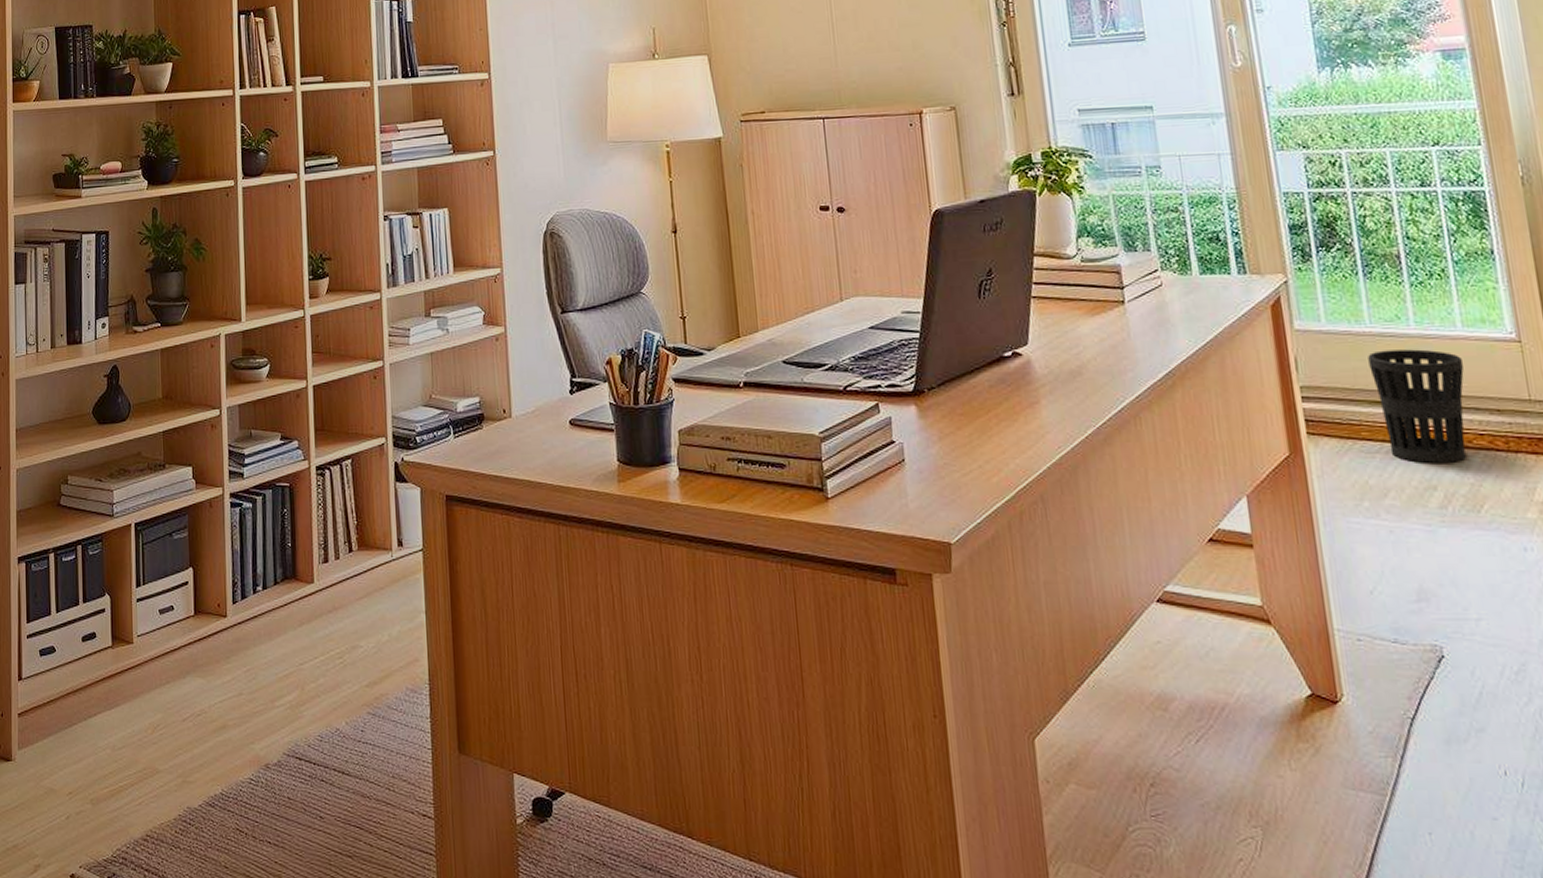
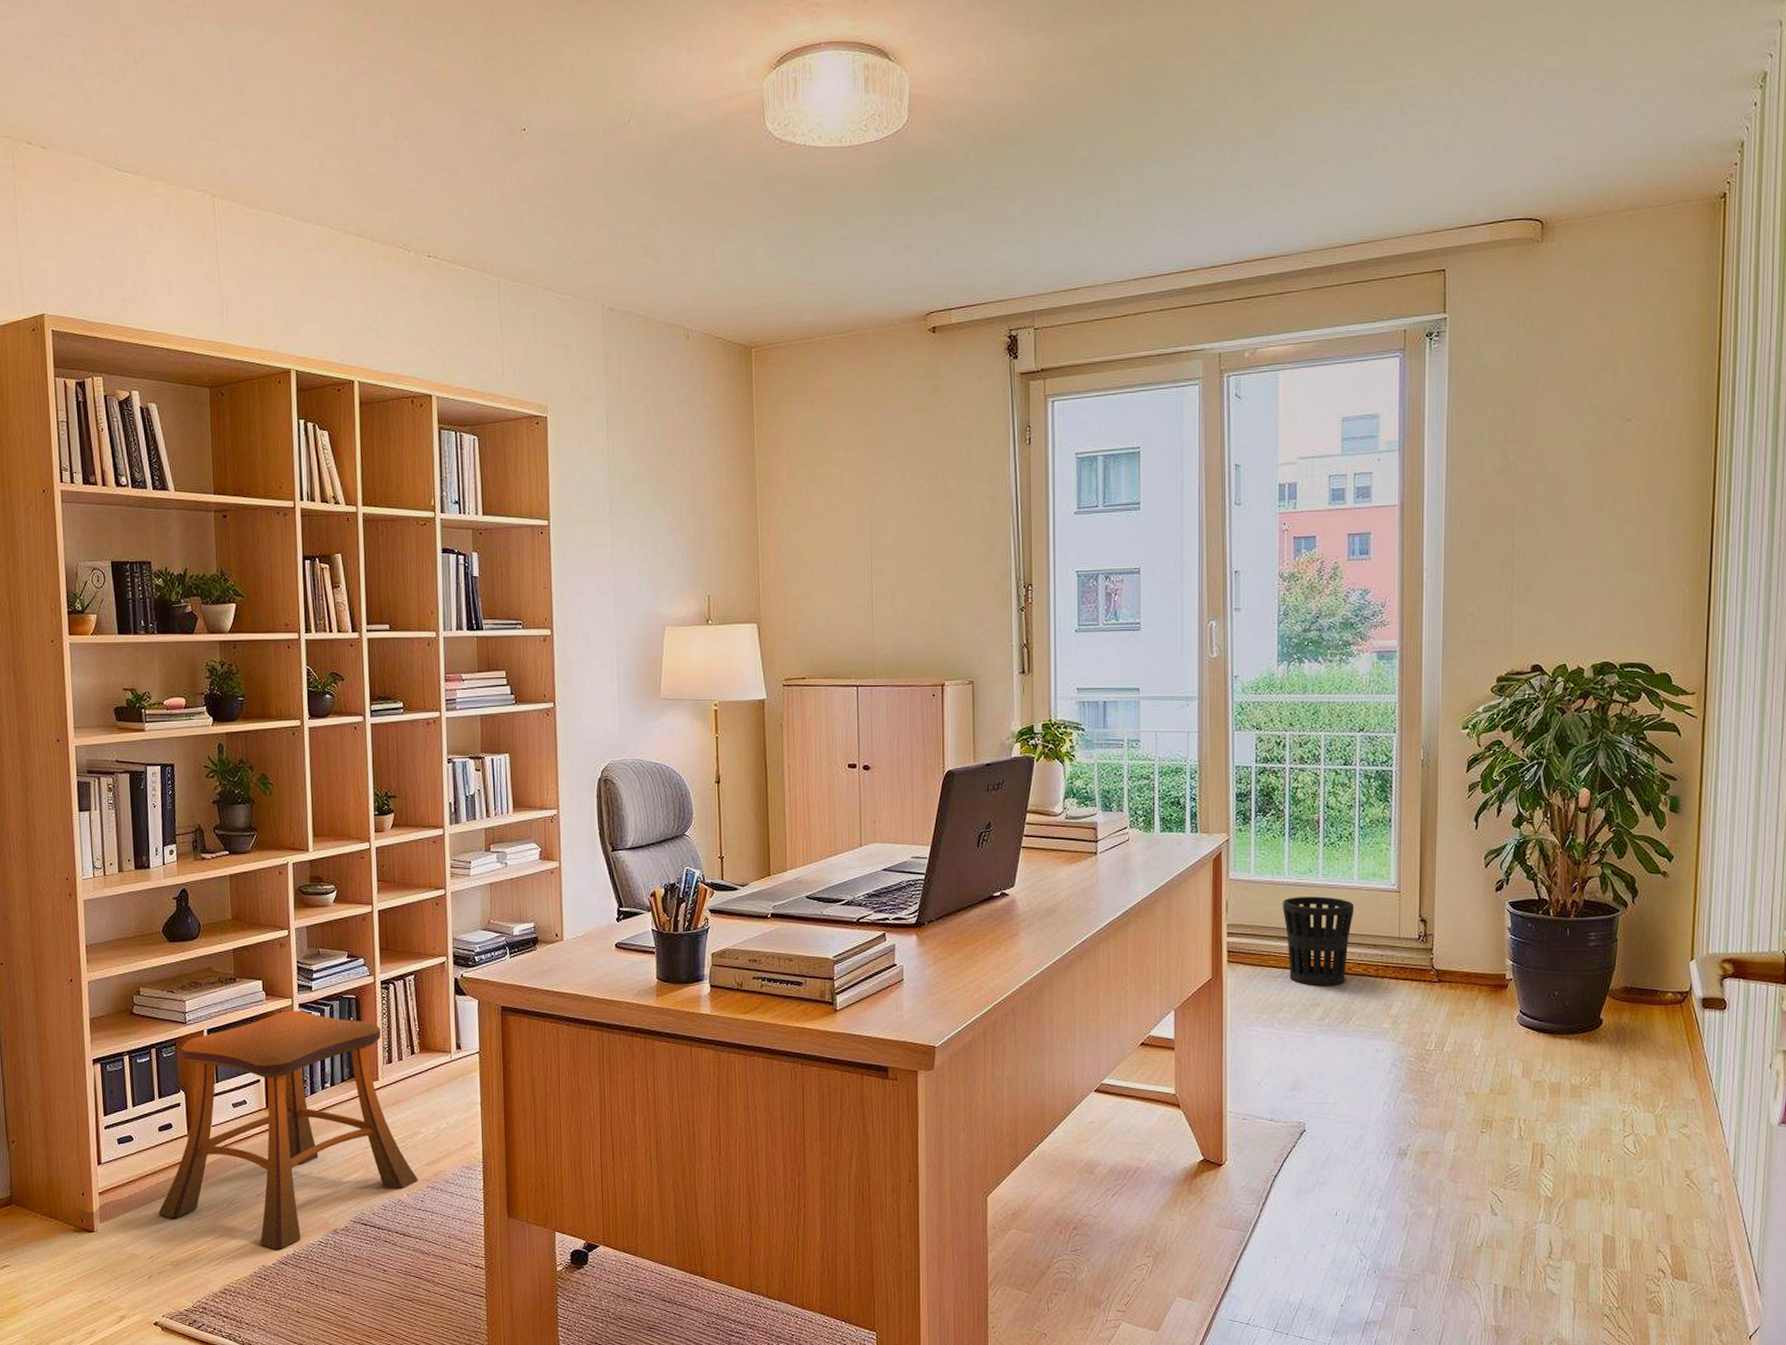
stool: none [79,500,357,787] -> present [158,1010,418,1249]

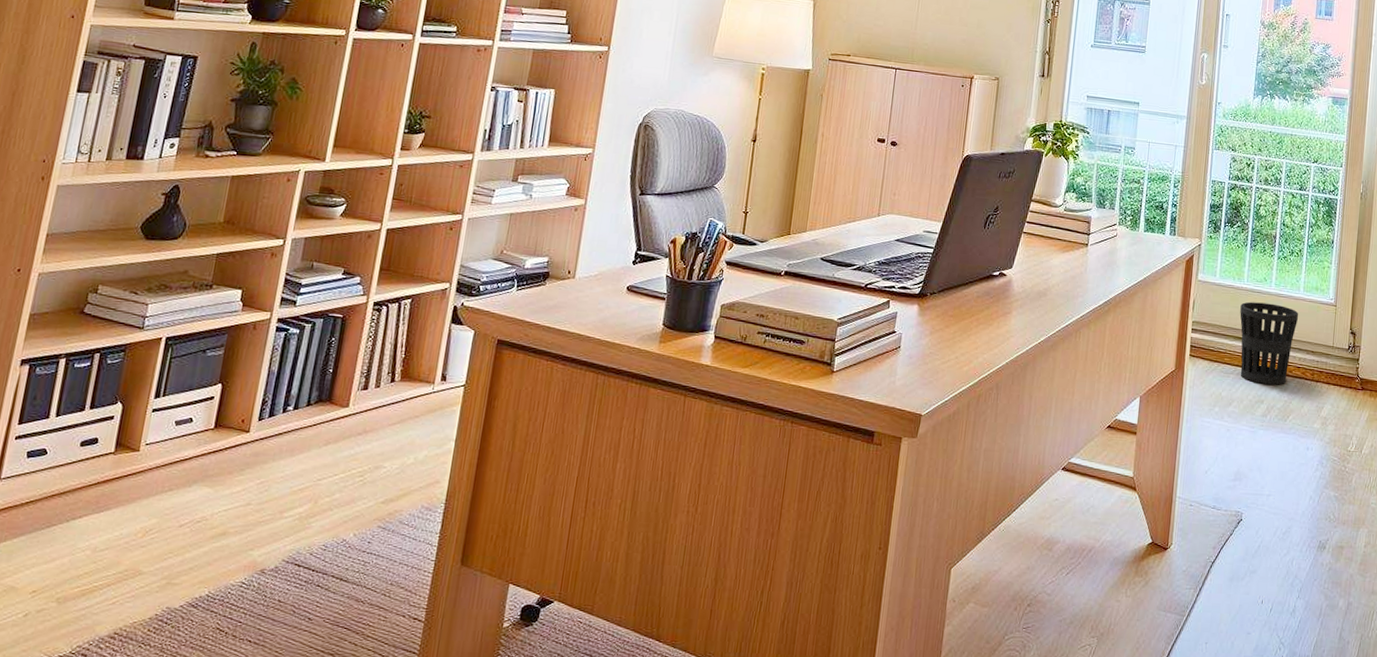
stool: present [158,1010,418,1249] -> none [55,324,370,589]

